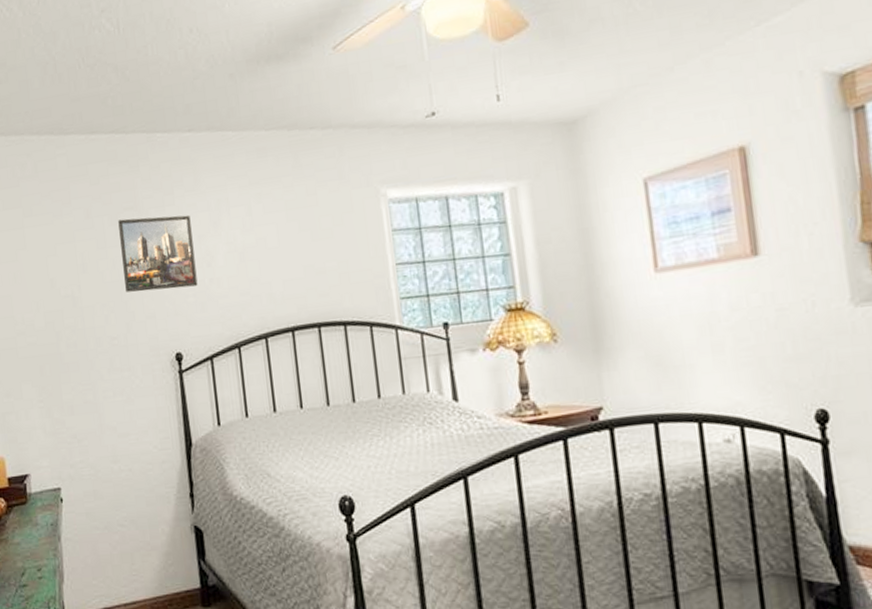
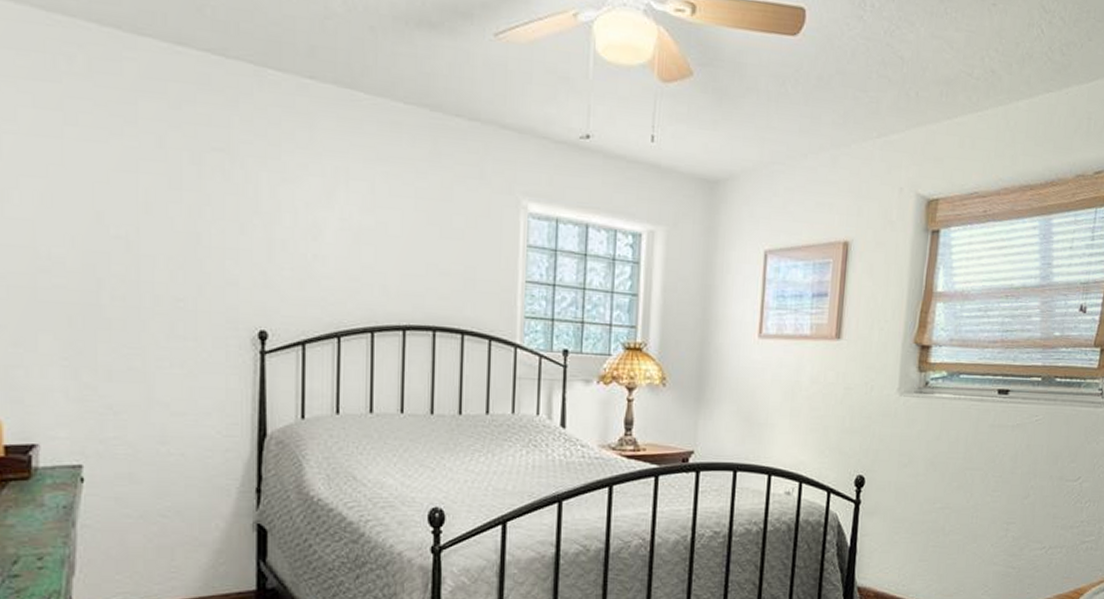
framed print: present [118,215,198,292] -> none [202,160,298,259]

